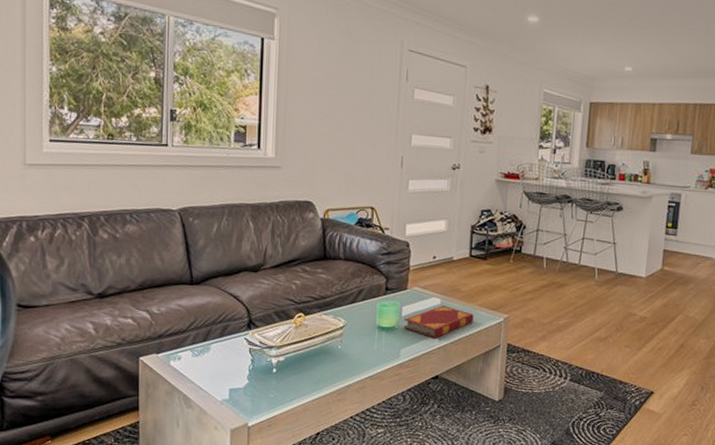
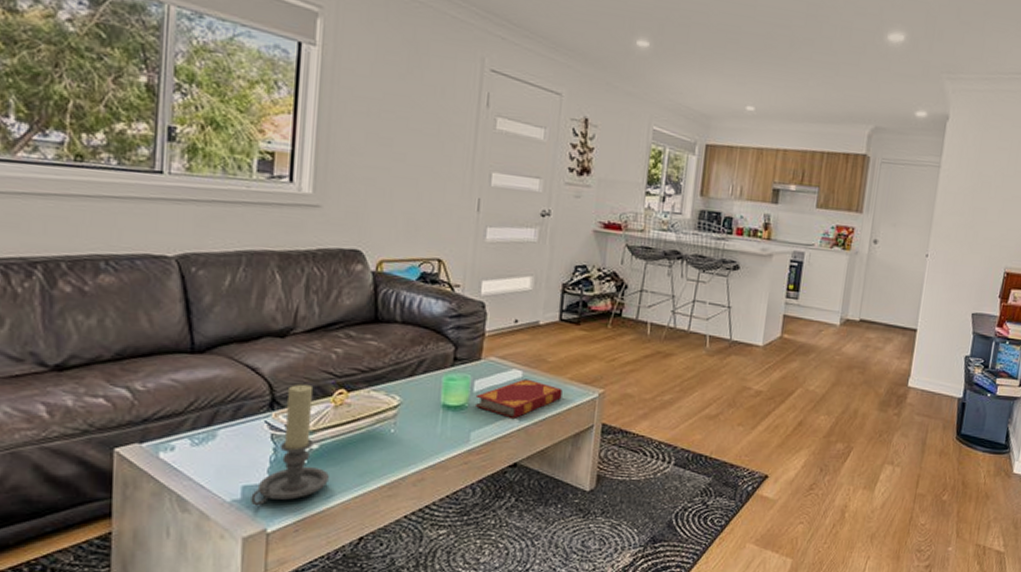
candle holder: none [236,308,293,405] -> present [251,383,329,506]

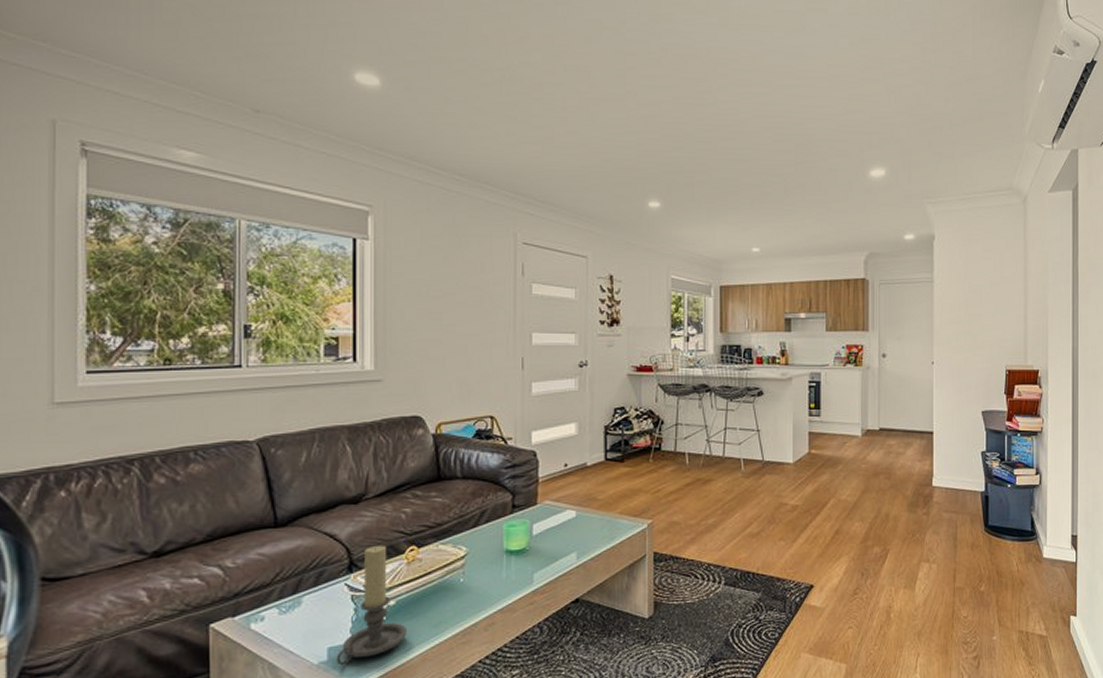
hardback book: present [474,379,563,418] -> none [535,518,614,556]

